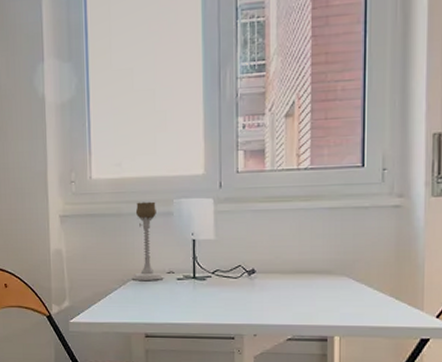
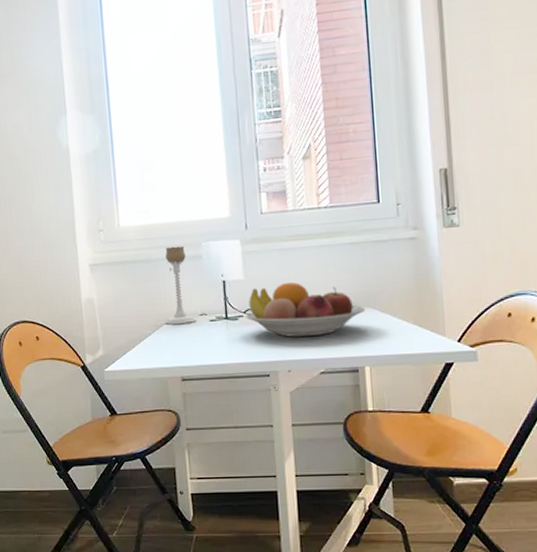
fruit bowl: none [213,246,340,302] -> present [245,282,366,337]

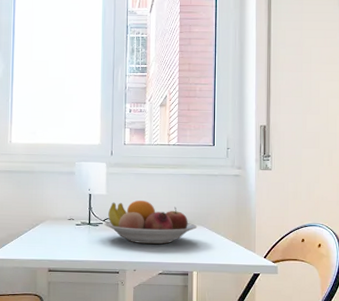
candle holder: present [165,245,196,324] -> none [39,163,65,225]

